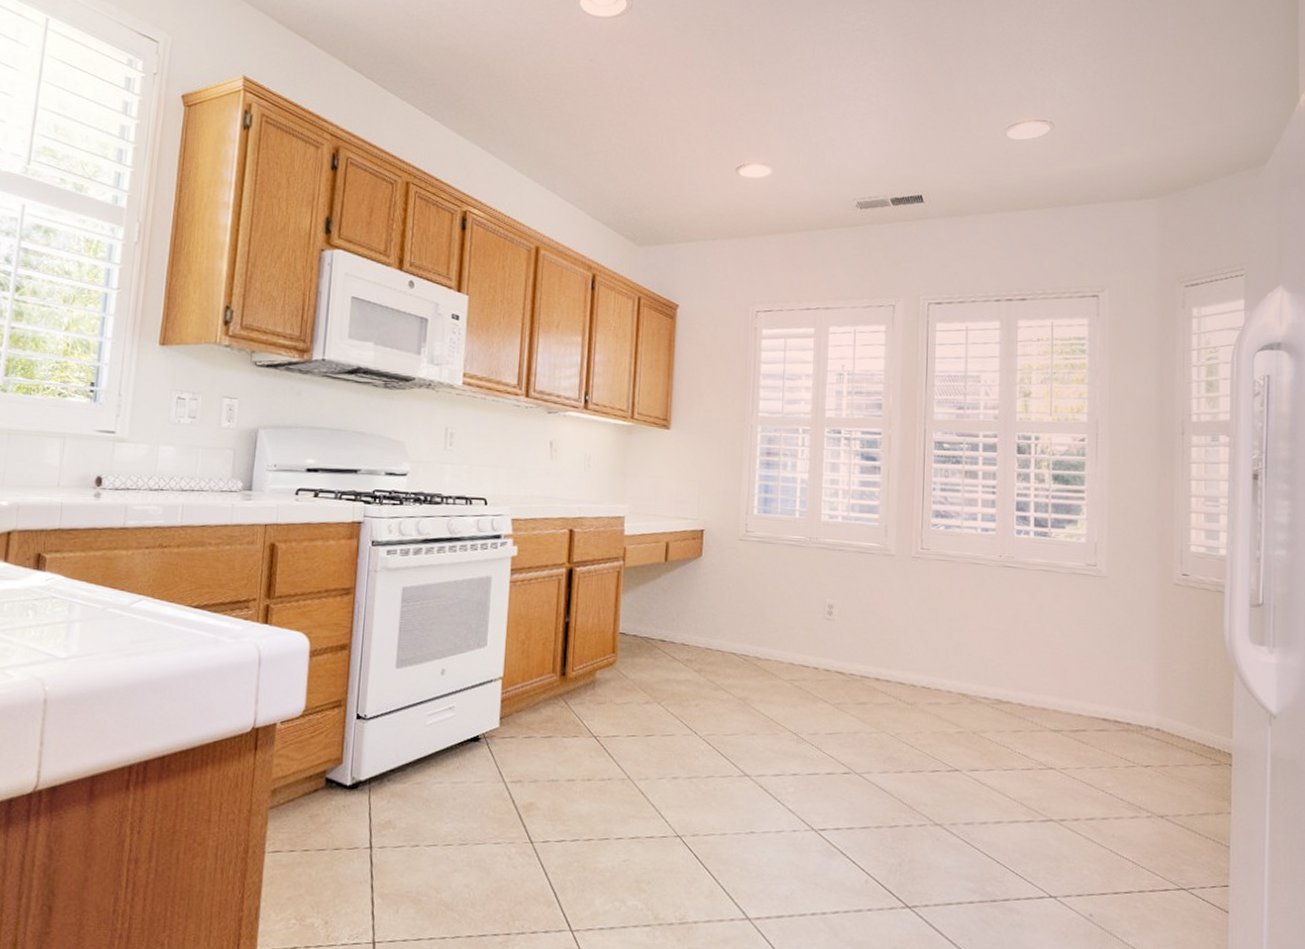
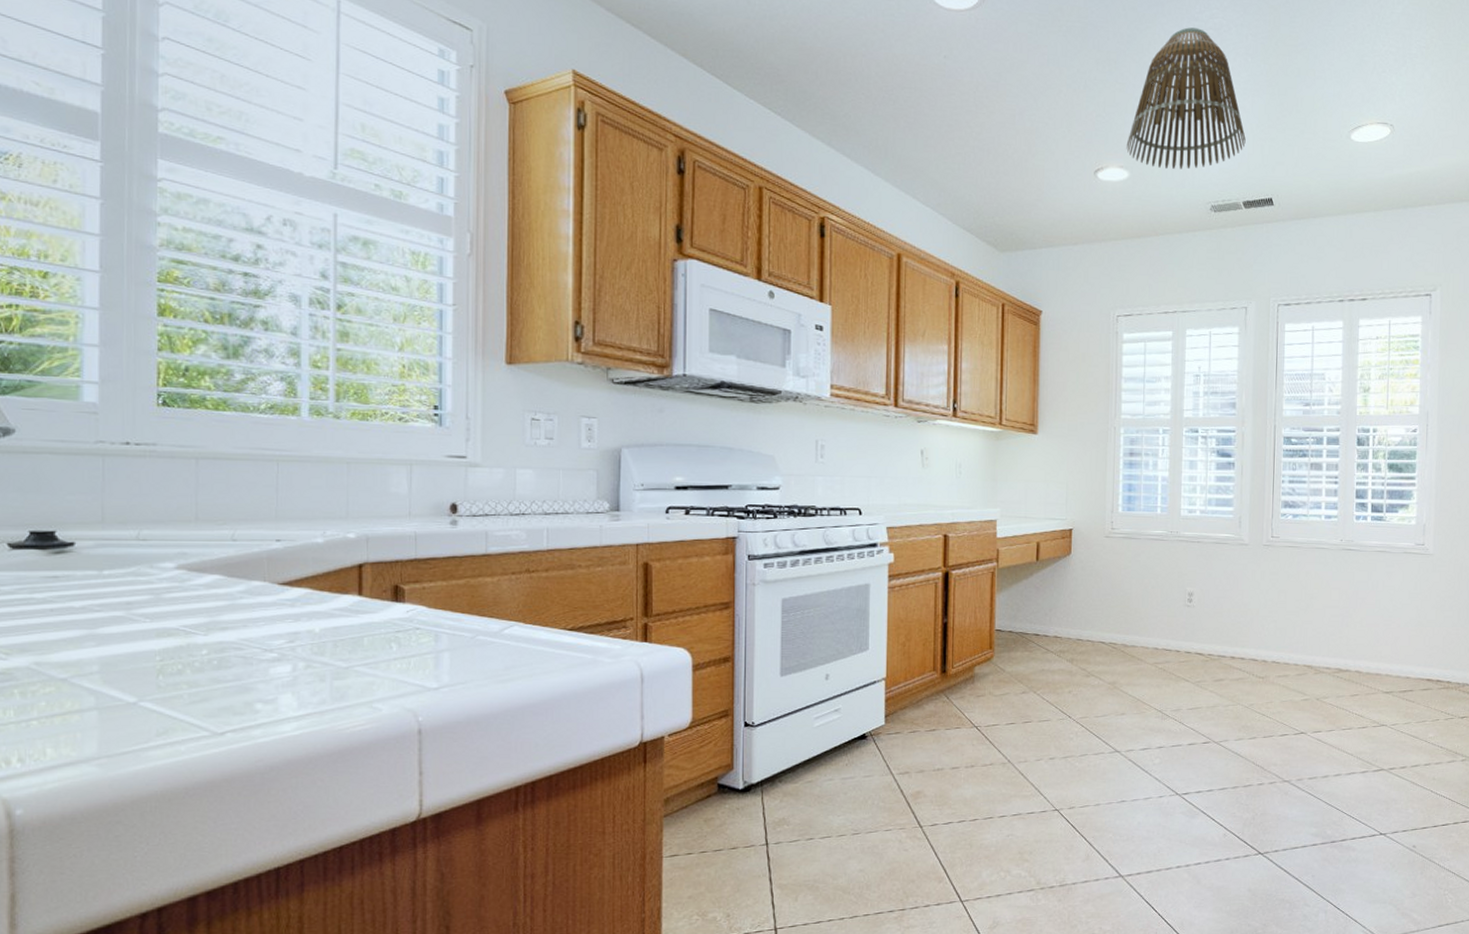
lamp shade: none [769,29,894,167] -> present [1126,27,1246,170]

